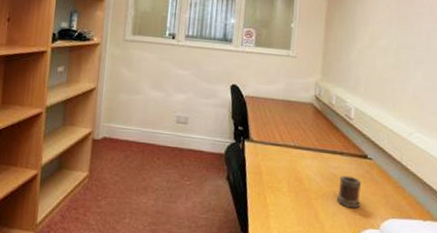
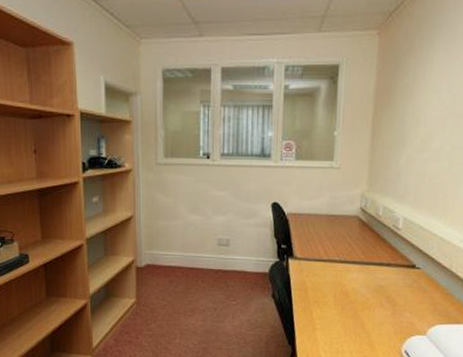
mug: present [337,175,362,209] -> none [383,286,409,317]

